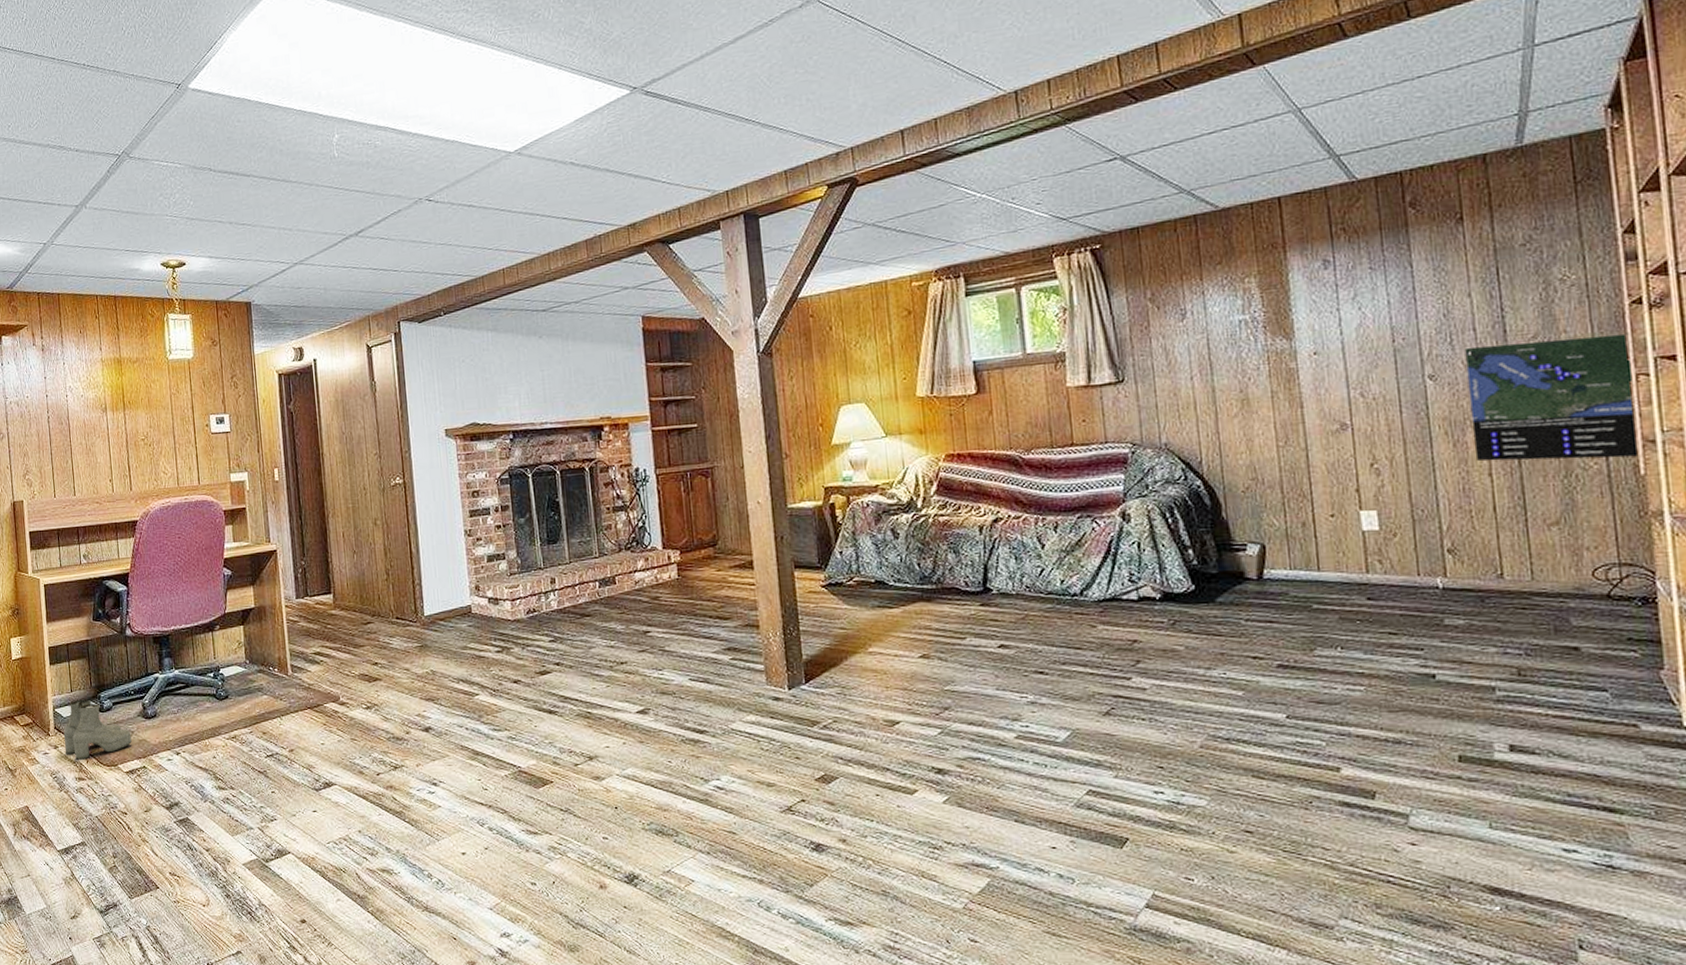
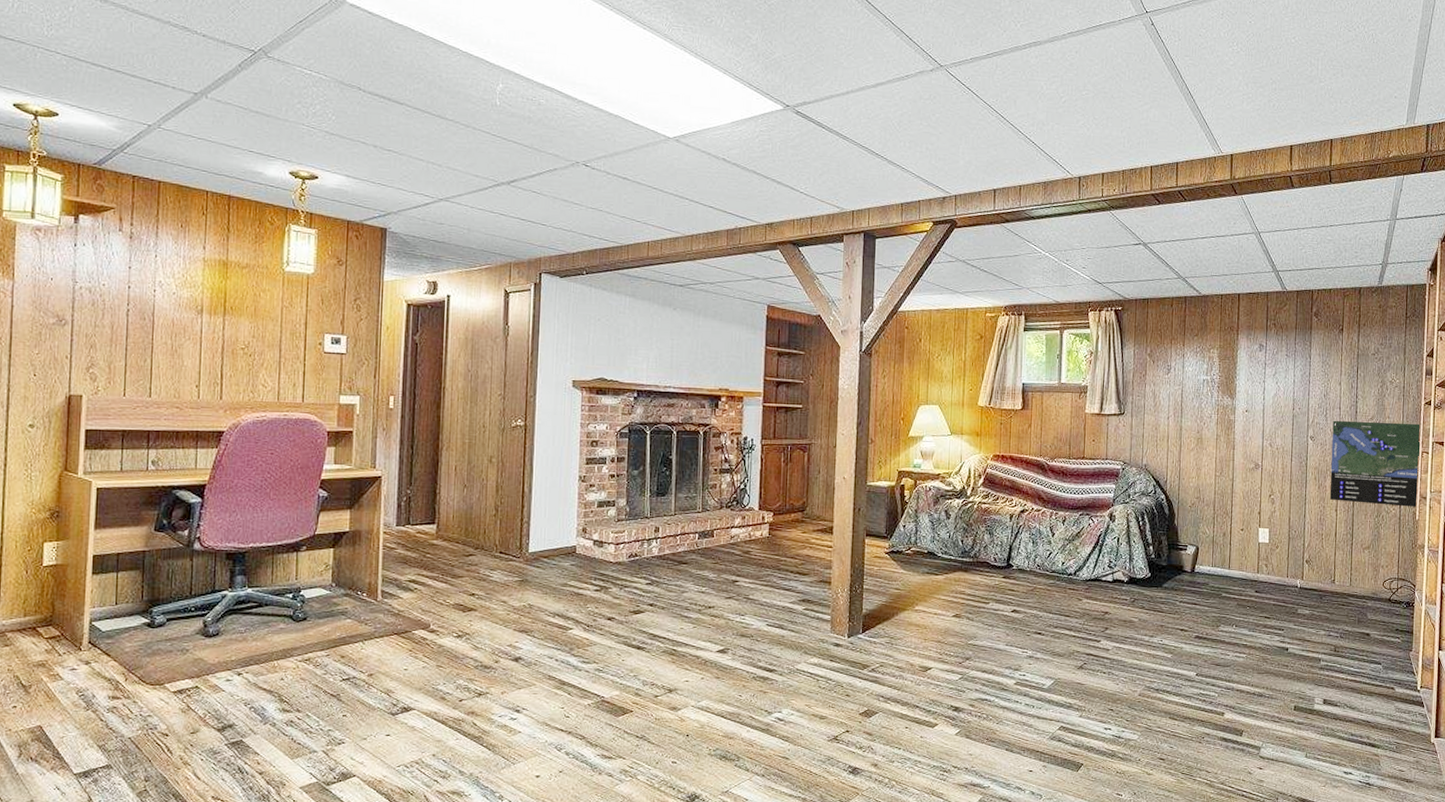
boots: present [63,699,132,760] -> none [98,613,185,677]

